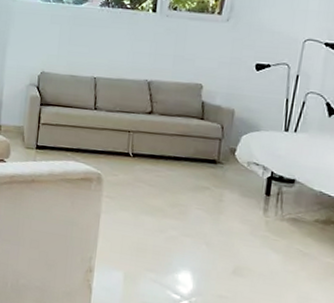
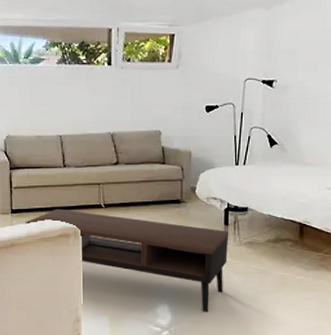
coffee table: none [48,150,271,289] -> present [25,208,229,312]

